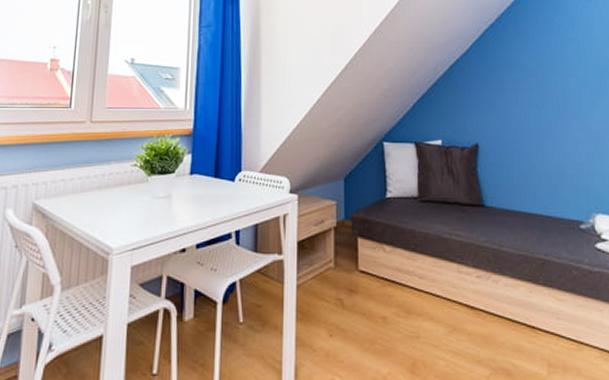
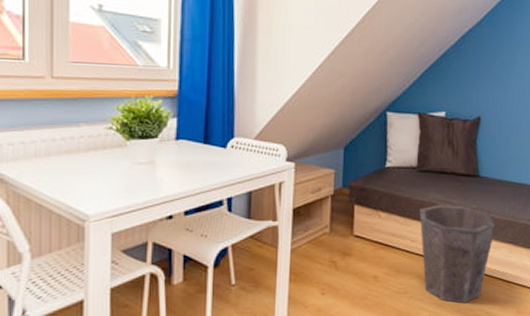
waste bin: none [425,237,510,353] -> present [419,205,496,304]

